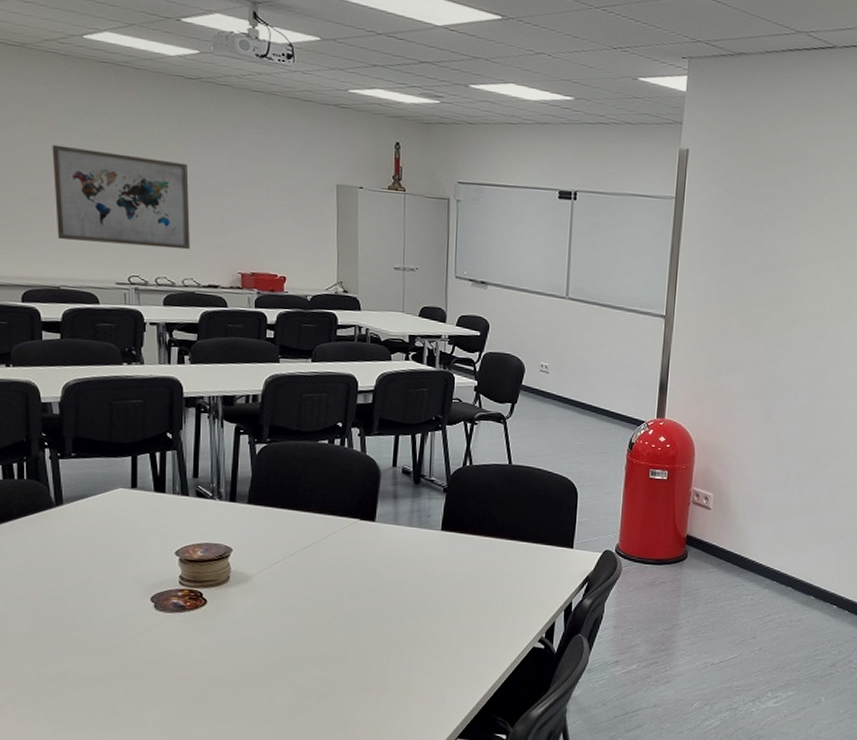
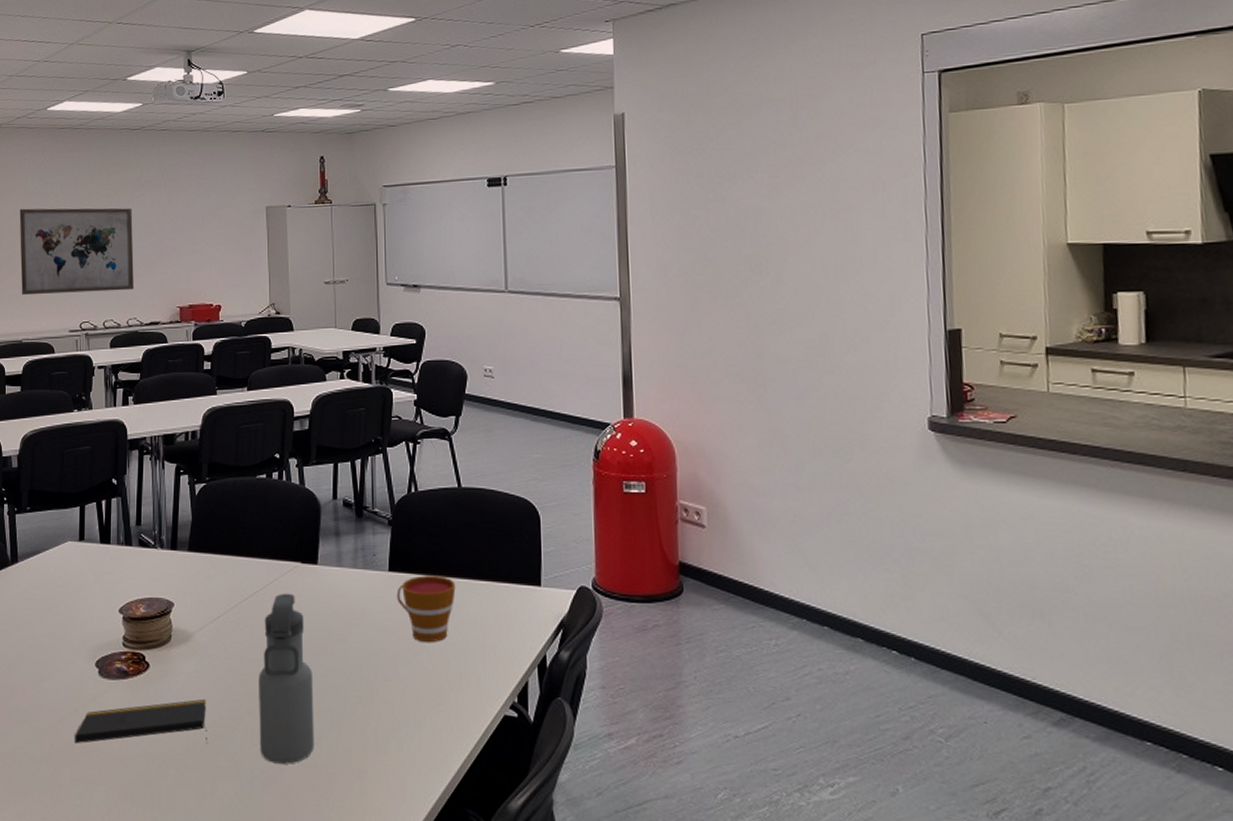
notepad: none [130,630,264,667] -> present [75,698,207,744]
water bottle: none [314,544,367,683] -> present [259,593,315,764]
cup: none [447,535,500,590] -> present [396,575,456,643]

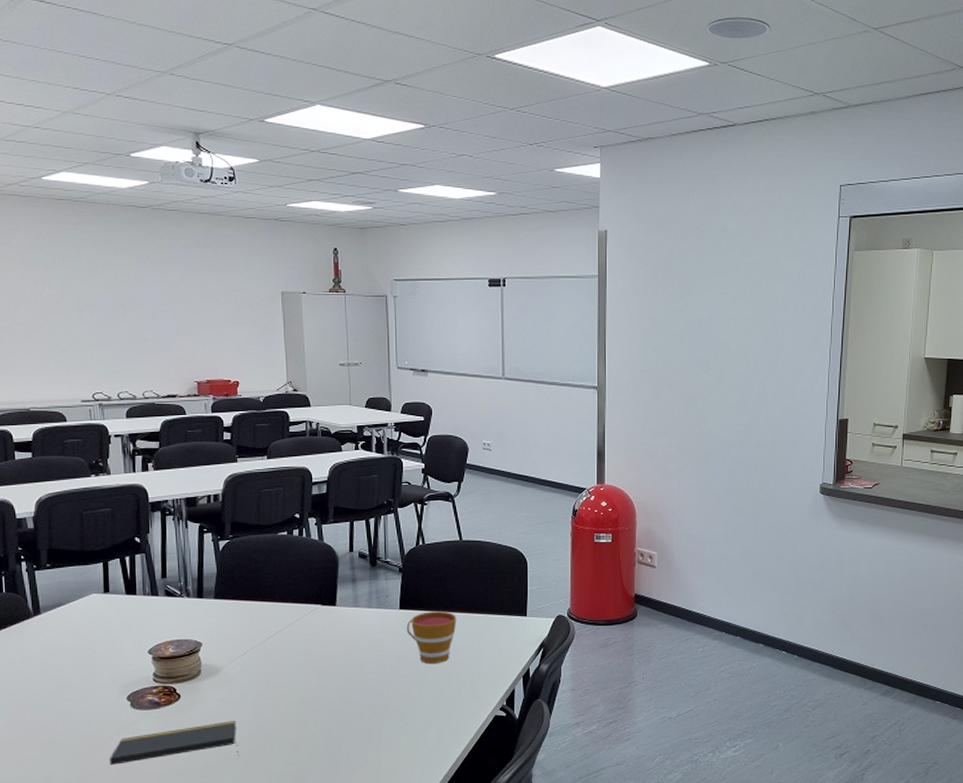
wall art: present [19,208,134,296] -> none [17,278,148,365]
water bottle: present [259,593,315,764] -> none [284,630,336,766]

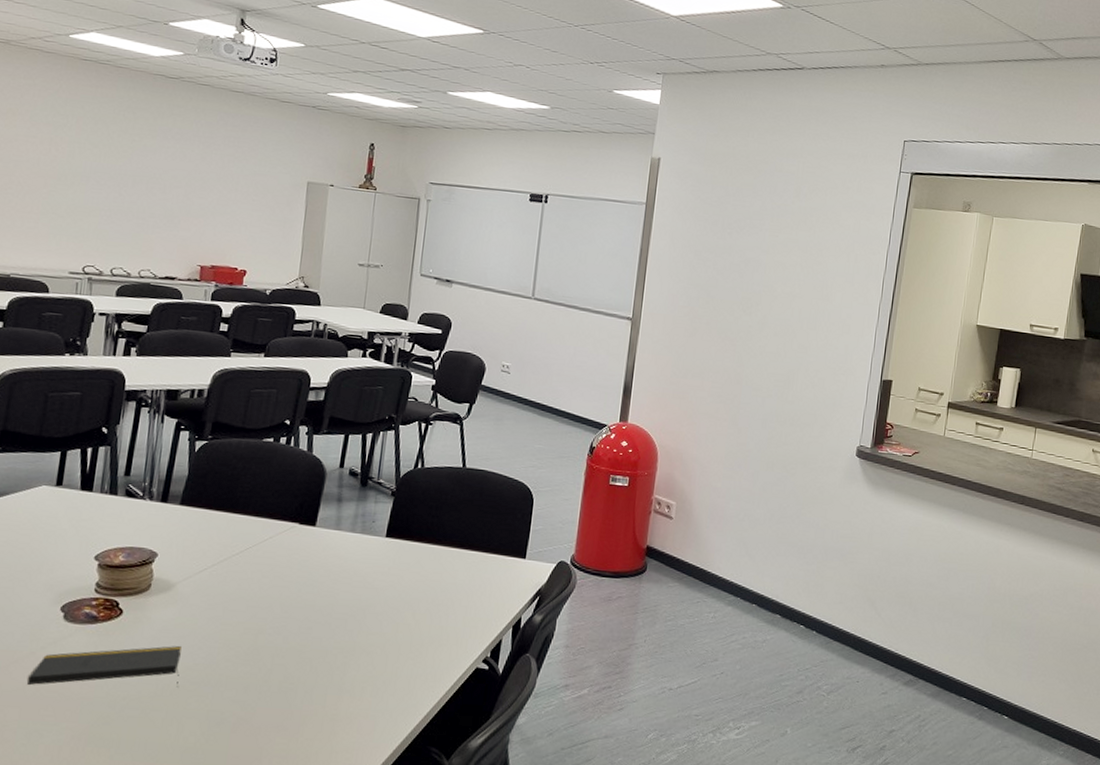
cup: present [406,611,457,664] -> none [390,543,448,603]

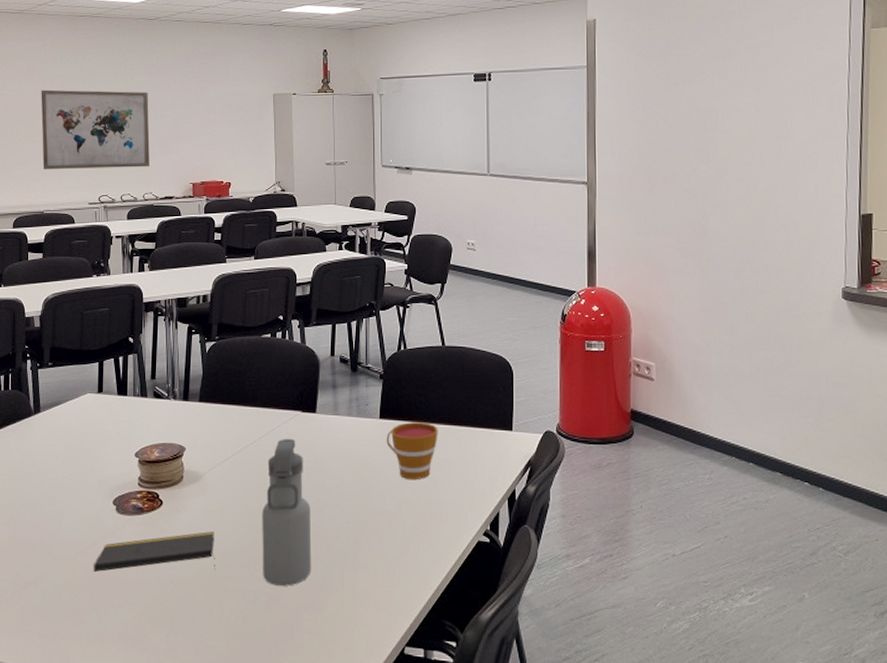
wall art: none [14,135,158,242] -> present [41,89,150,170]
water bottle: none [233,550,297,707] -> present [262,438,312,586]
cup: none [390,543,448,603] -> present [386,422,438,480]

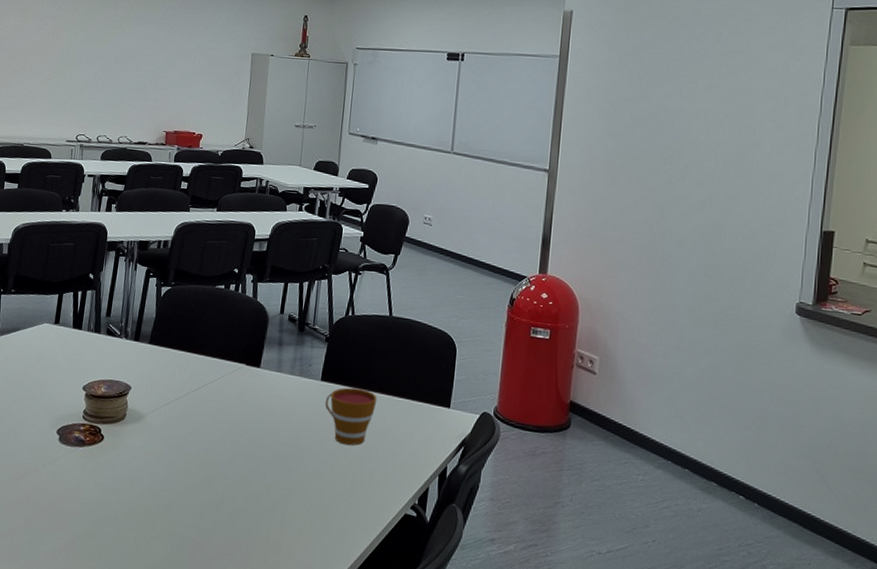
wall art: present [41,89,150,170] -> none [27,28,134,112]
notepad: present [94,531,215,573] -> none [31,471,150,510]
water bottle: present [262,438,312,586] -> none [192,389,245,535]

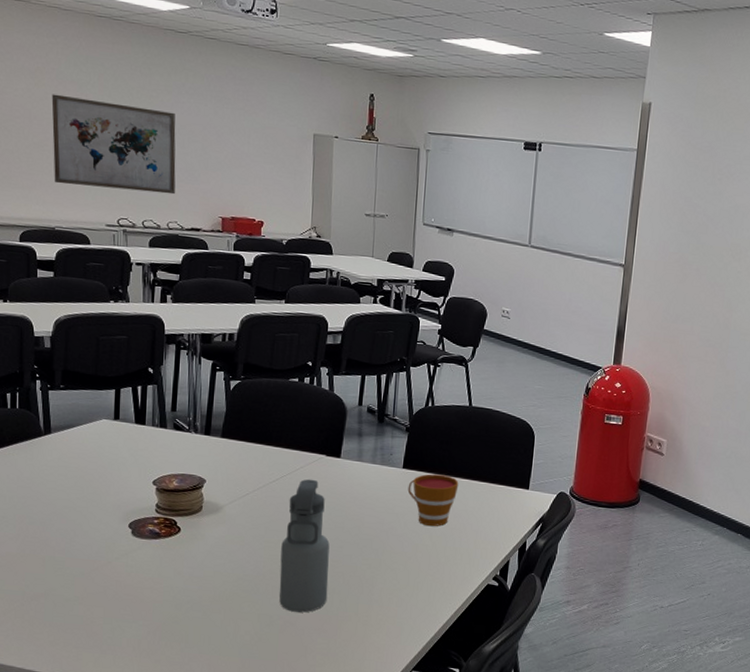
wall art: none [27,28,134,112] -> present [51,94,176,195]
water bottle: none [192,389,245,535] -> present [279,479,330,613]

